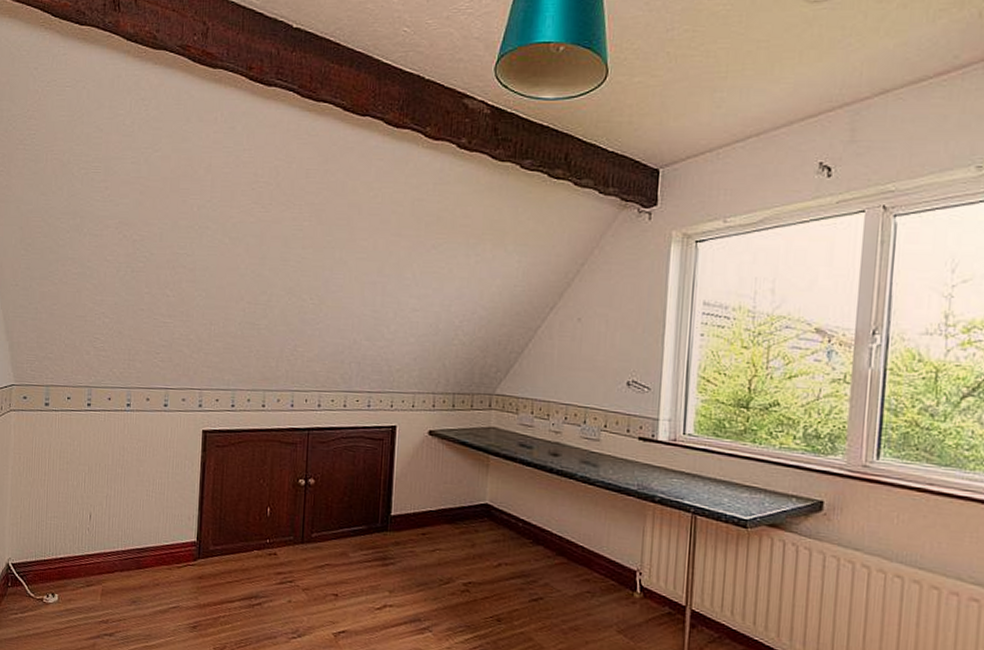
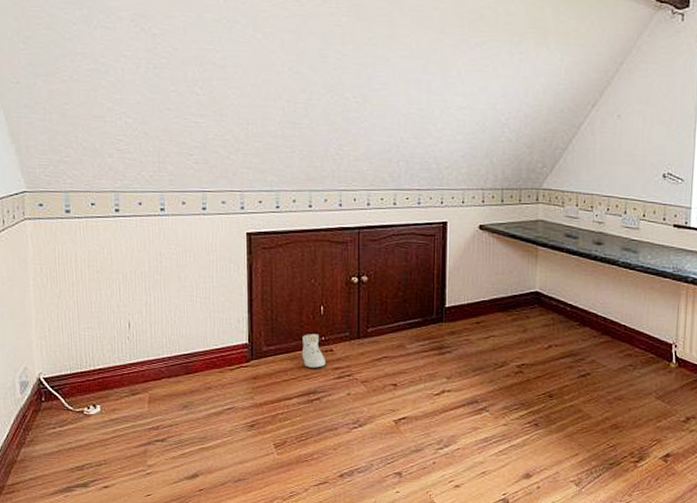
sneaker: none [246,535,269,572] -> present [301,334,325,368]

